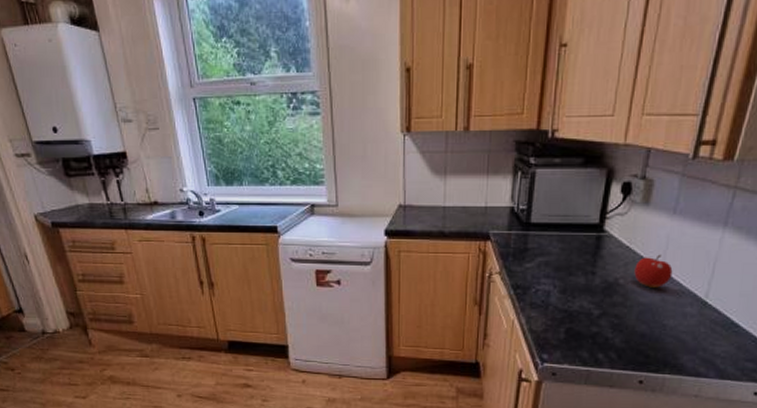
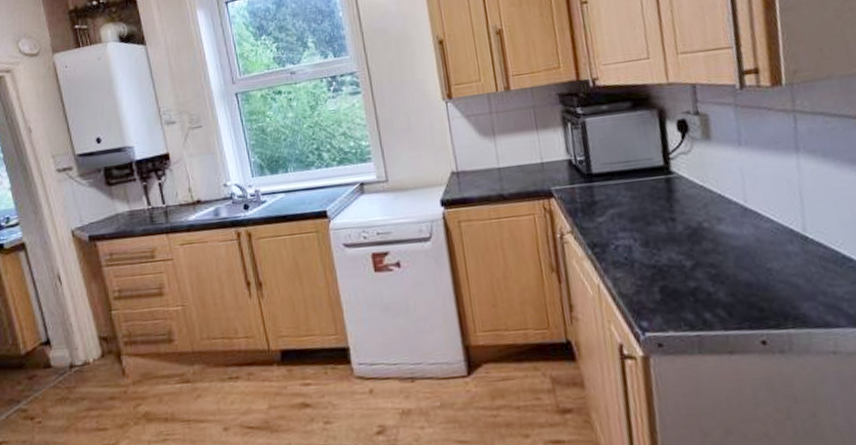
fruit: present [634,254,673,288] -> none [715,190,760,228]

